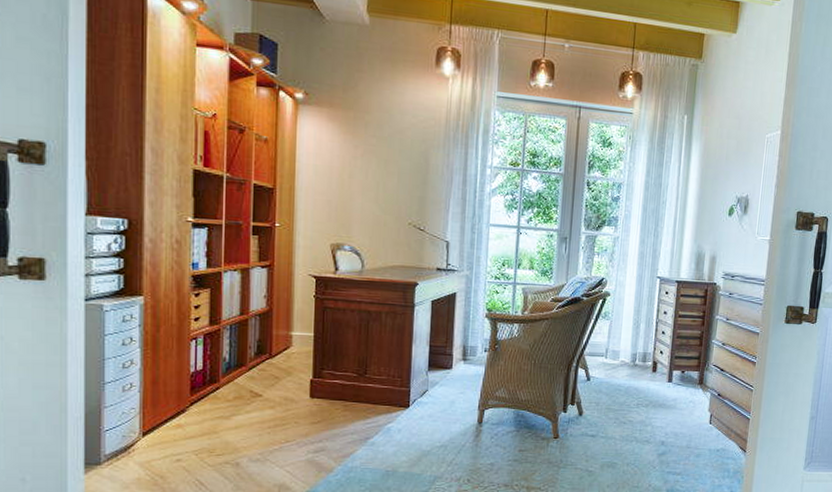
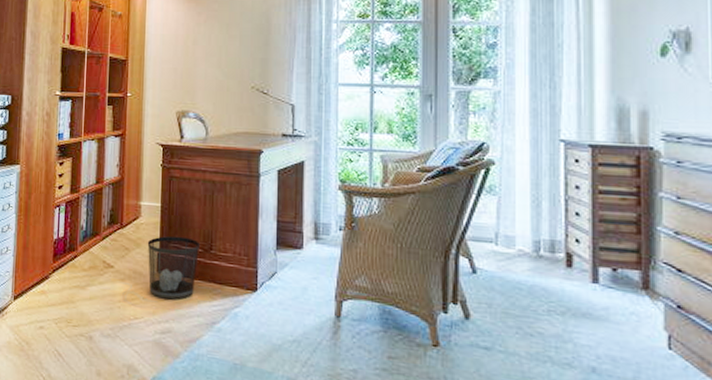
waste bin: none [299,363,355,422] -> present [147,236,201,300]

